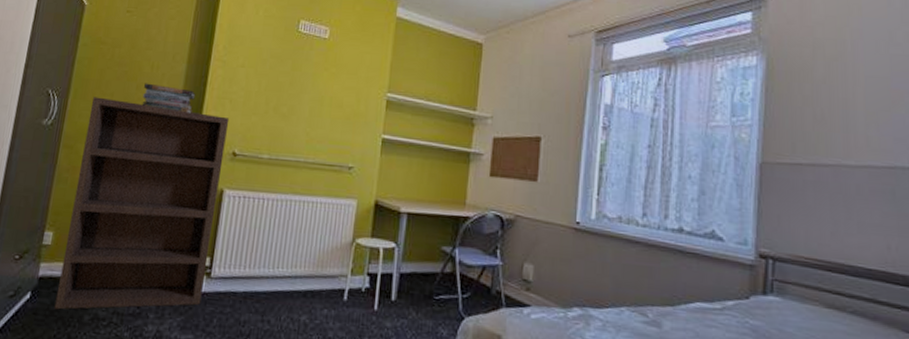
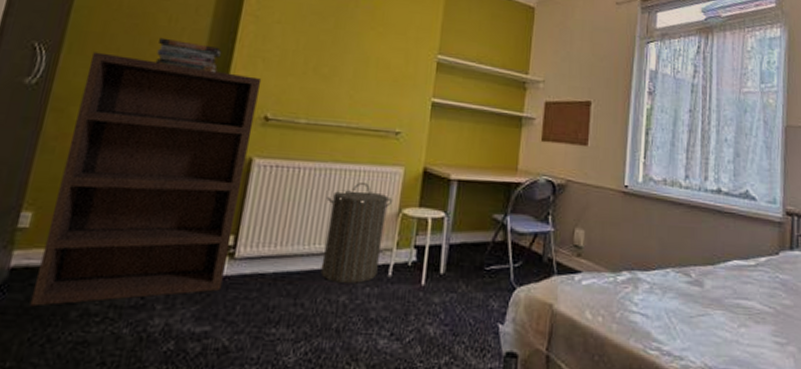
laundry hamper: none [284,213,347,305] -> present [320,183,393,284]

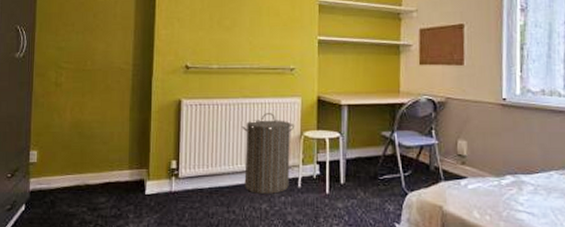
bookcase: present [30,52,262,307] -> none [46,28,179,218]
book stack: present [155,37,222,73] -> none [100,11,147,35]

